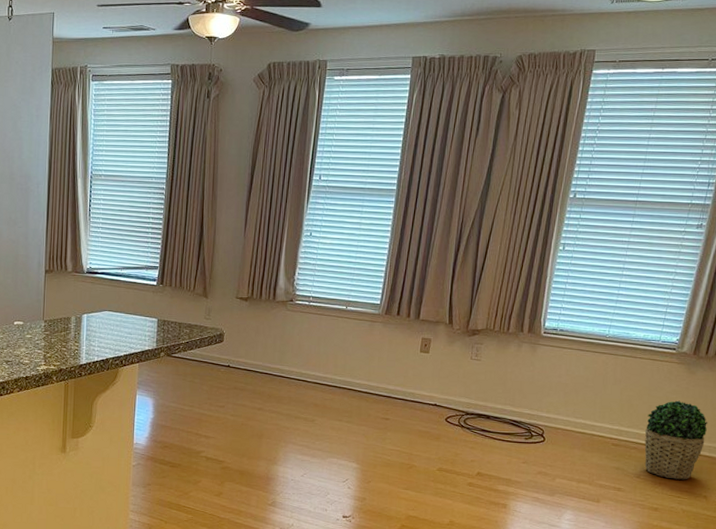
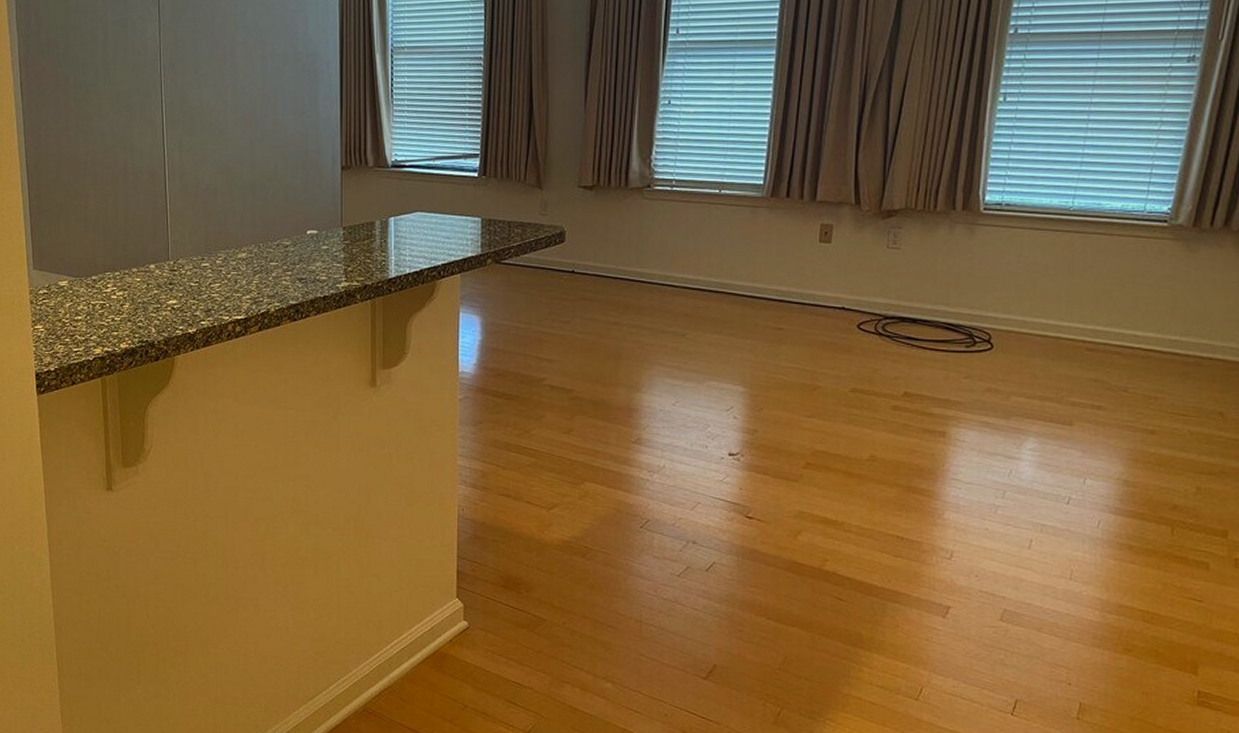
potted plant: present [644,400,708,480] -> none [1130,288,1220,392]

